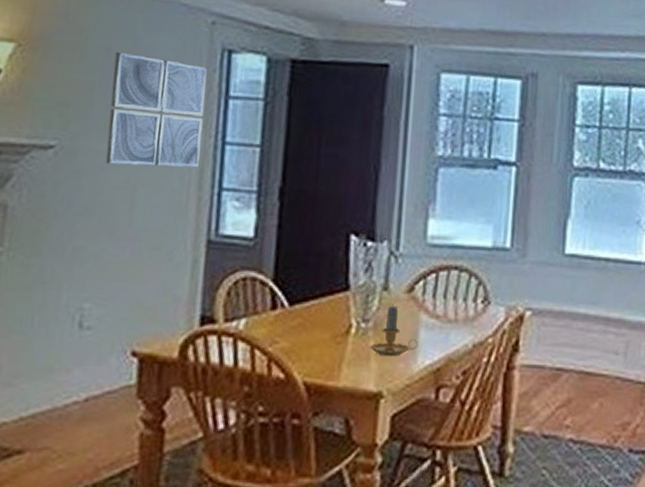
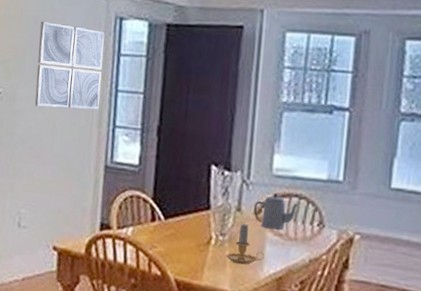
teapot: none [403,265,459,311] -> present [253,192,299,230]

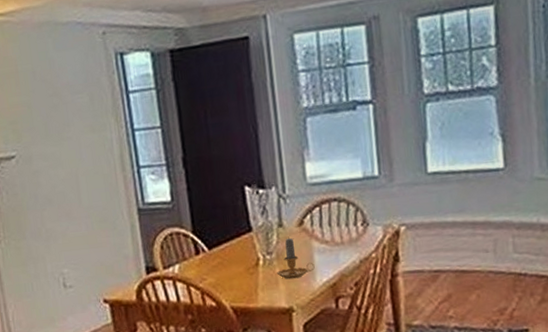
wall art: present [34,21,105,110] -> none [39,70,119,163]
teapot: present [253,192,299,230] -> none [294,201,339,239]

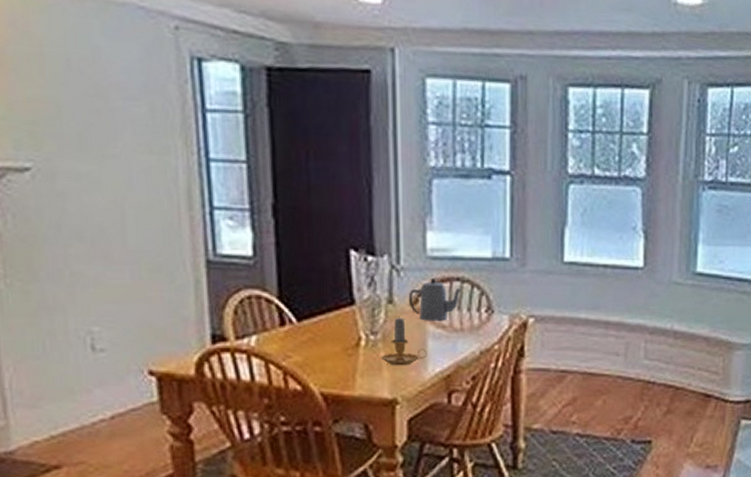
teapot: none [294,201,339,239] -> present [408,277,462,321]

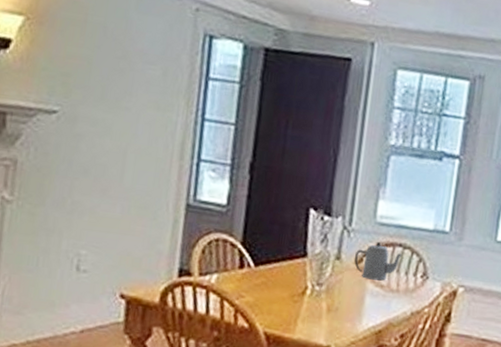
candle: present [381,317,427,366] -> none [322,273,364,317]

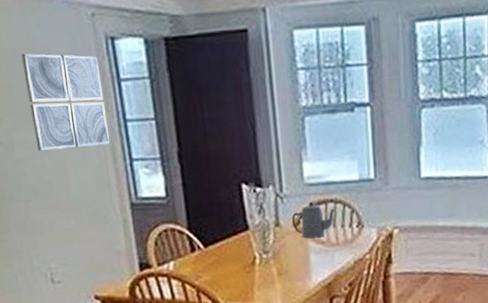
wall art: none [101,30,191,140] -> present [21,53,111,151]

